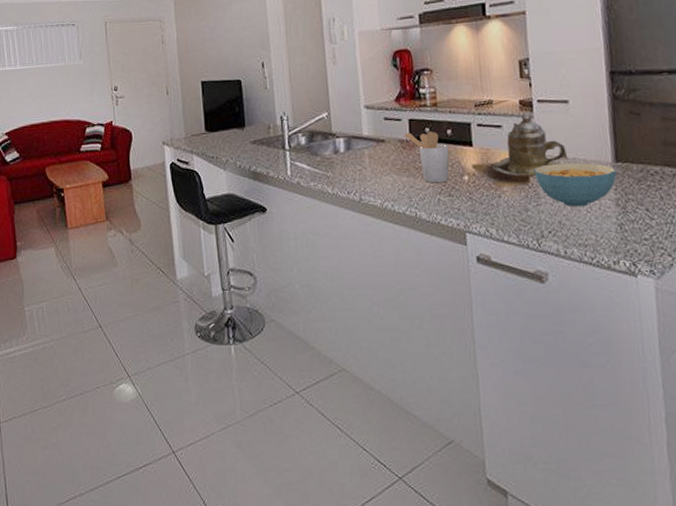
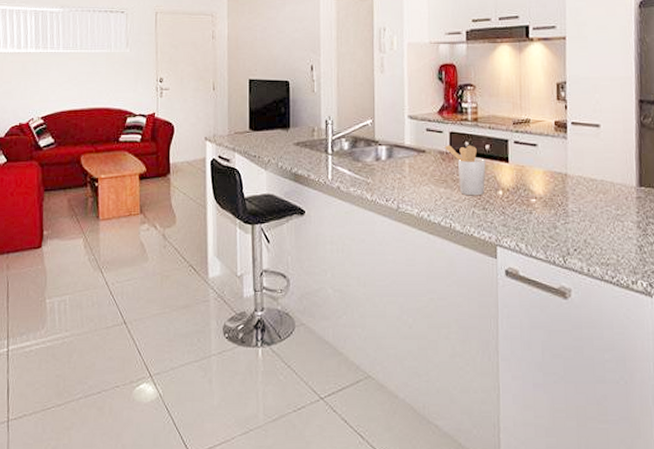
teapot: present [472,114,570,187] -> none [507,135,598,203]
cereal bowl: present [533,162,617,208] -> none [564,184,640,227]

